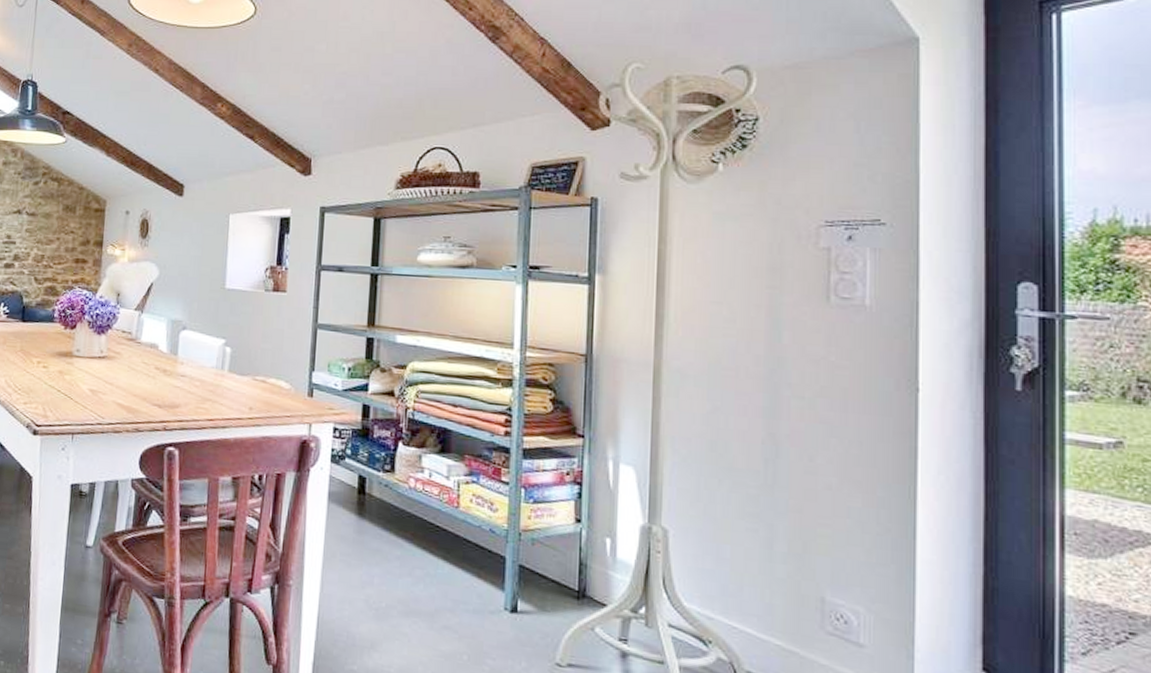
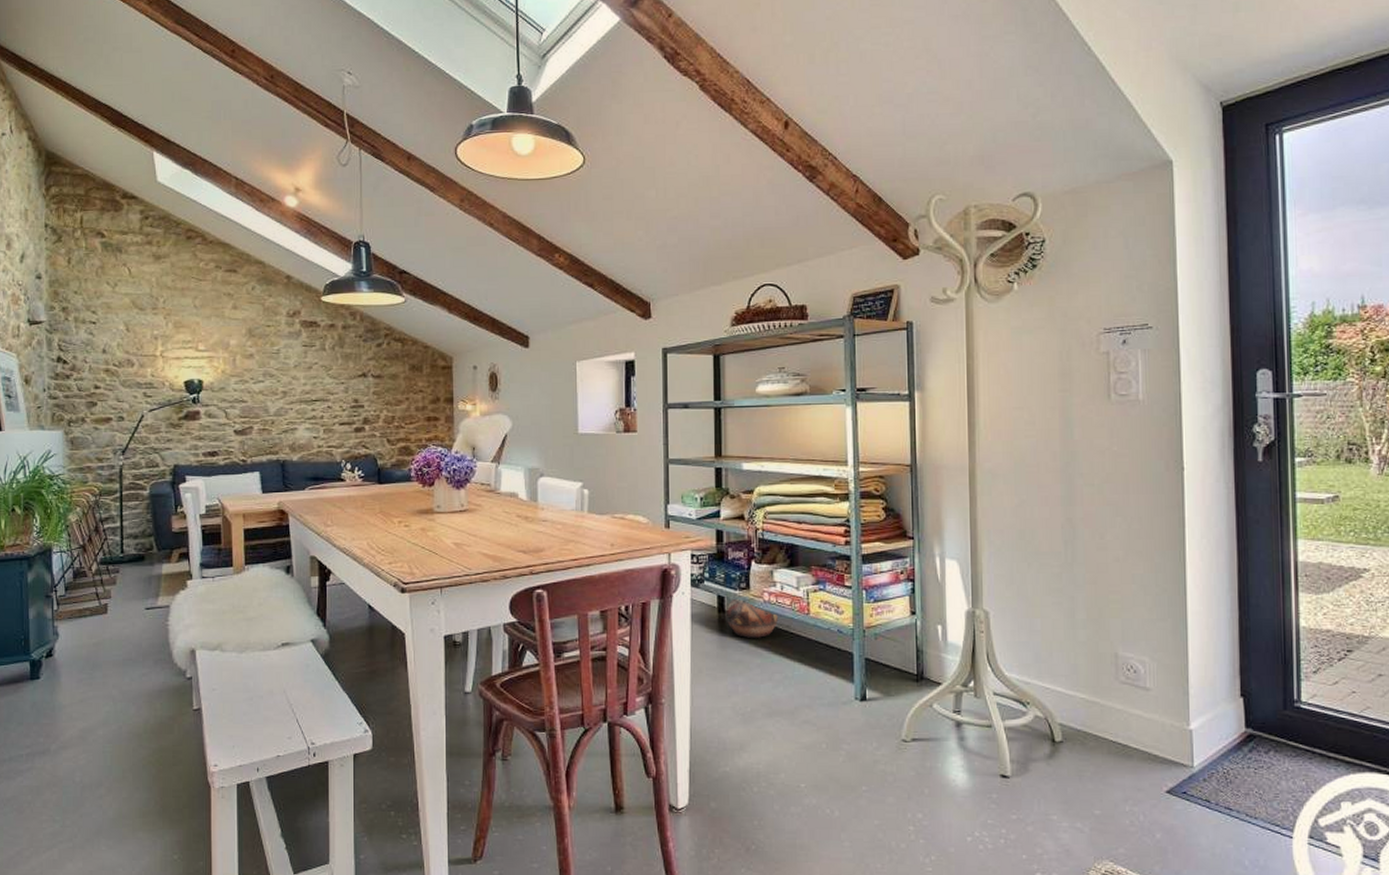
ceramic pot: none [365,479,423,528] -> present [725,597,778,638]

